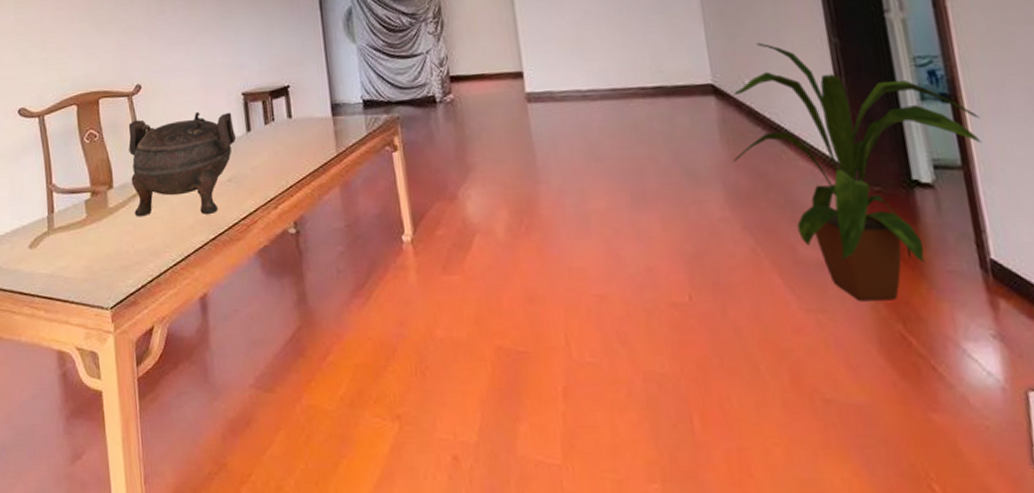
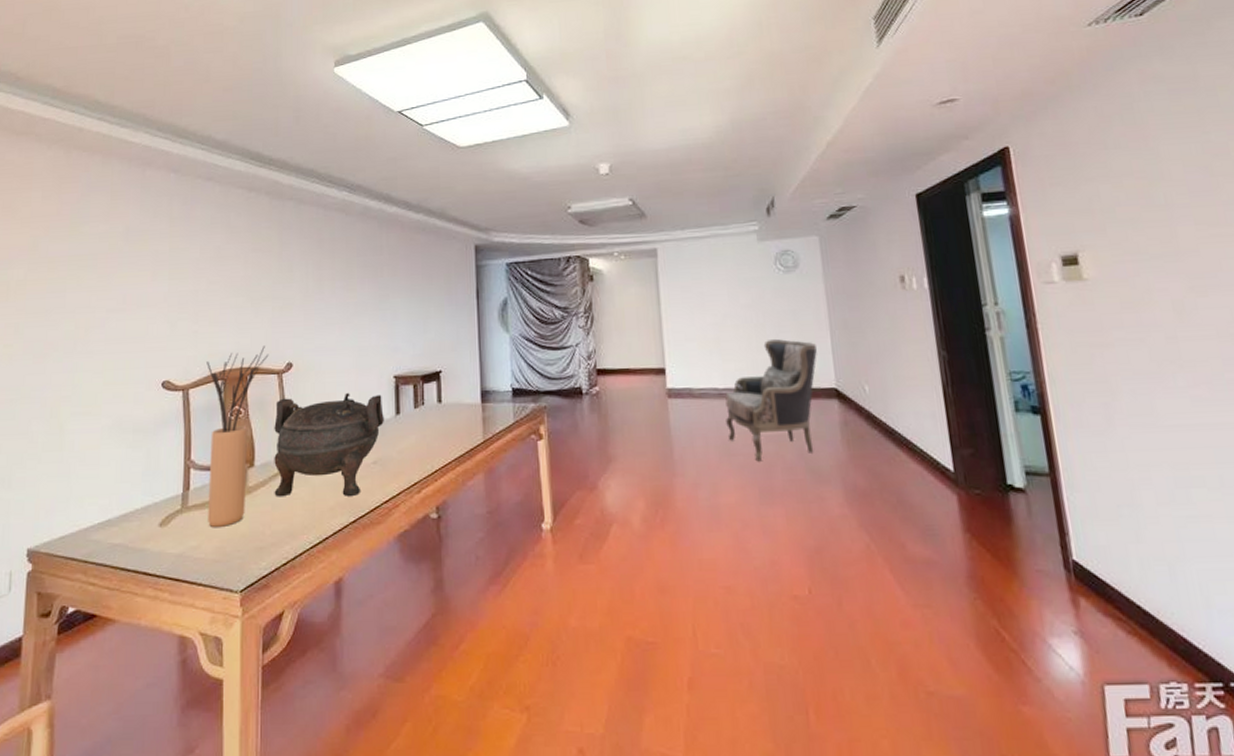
vase: none [58,69,118,248] -> present [207,346,269,527]
armchair: none [589,34,690,165] -> present [725,338,817,462]
house plant: present [733,42,981,302] -> none [852,352,1065,598]

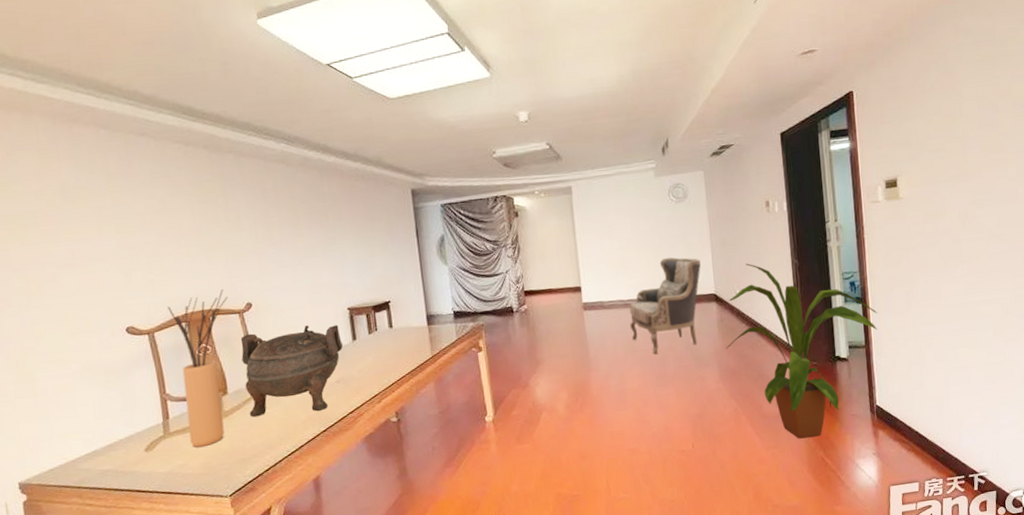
house plant: none [852,352,1065,598] -> present [726,263,878,439]

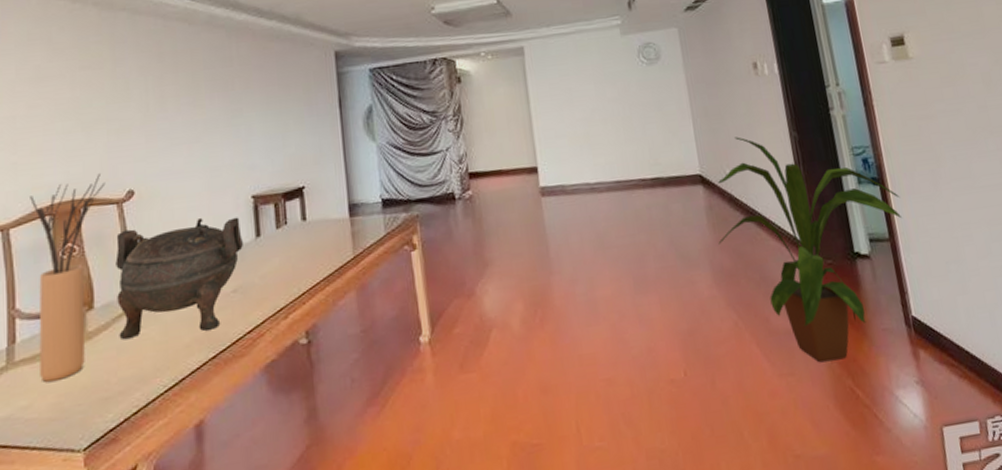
armchair: present [629,257,701,355] -> none [597,130,683,252]

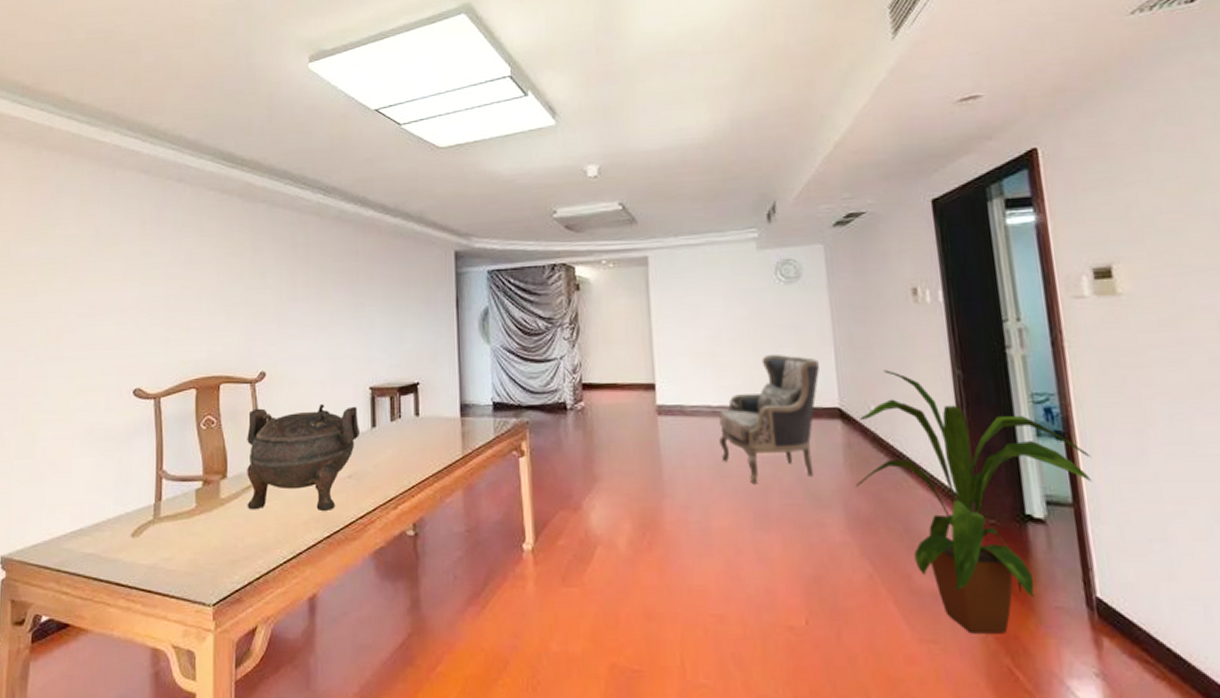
vase: present [30,173,106,382] -> none [178,354,242,539]
armchair: none [597,130,683,252] -> present [719,353,819,484]

